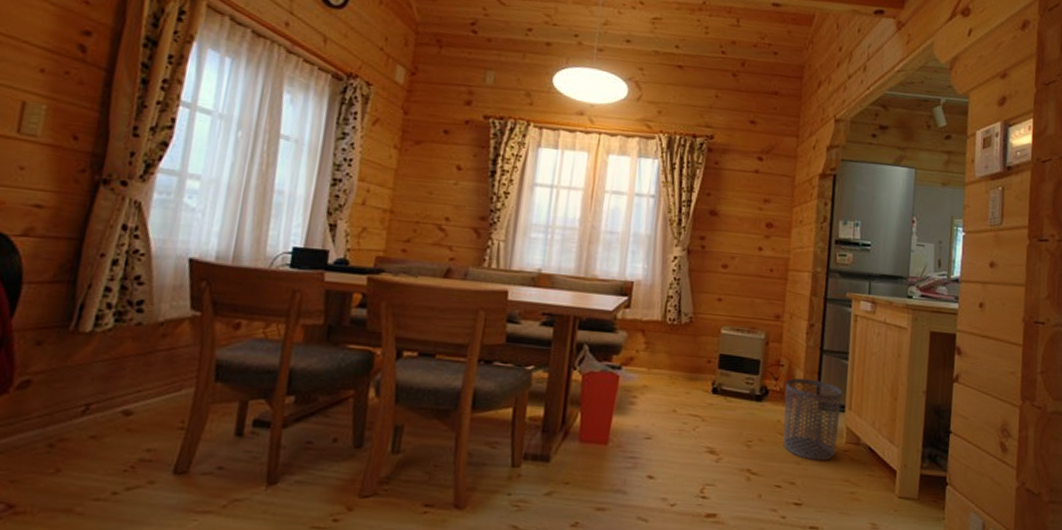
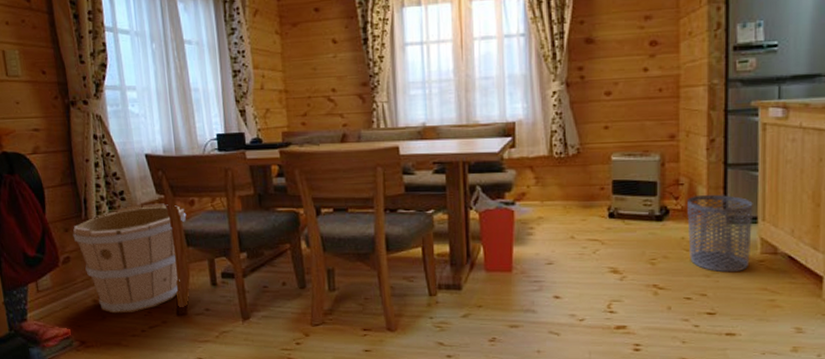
wooden bucket: none [46,320,226,467] -> present [72,203,187,314]

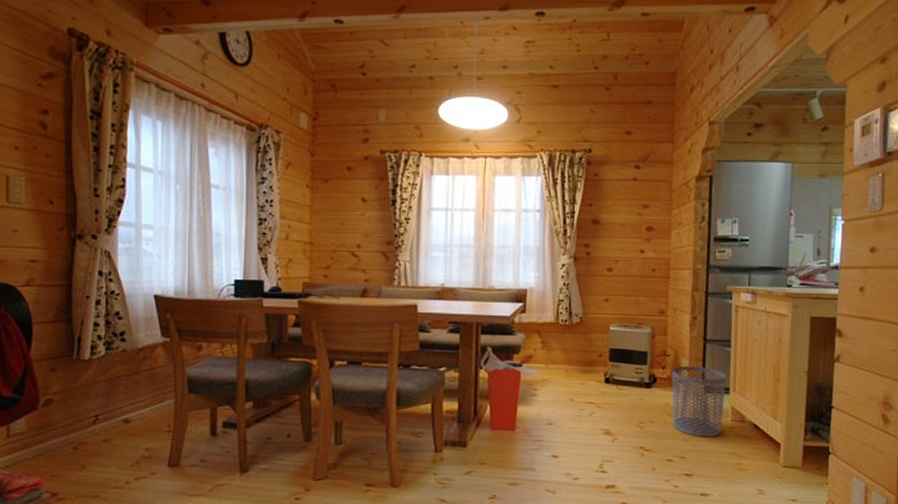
wooden bucket: present [72,203,187,314] -> none [59,346,192,463]

